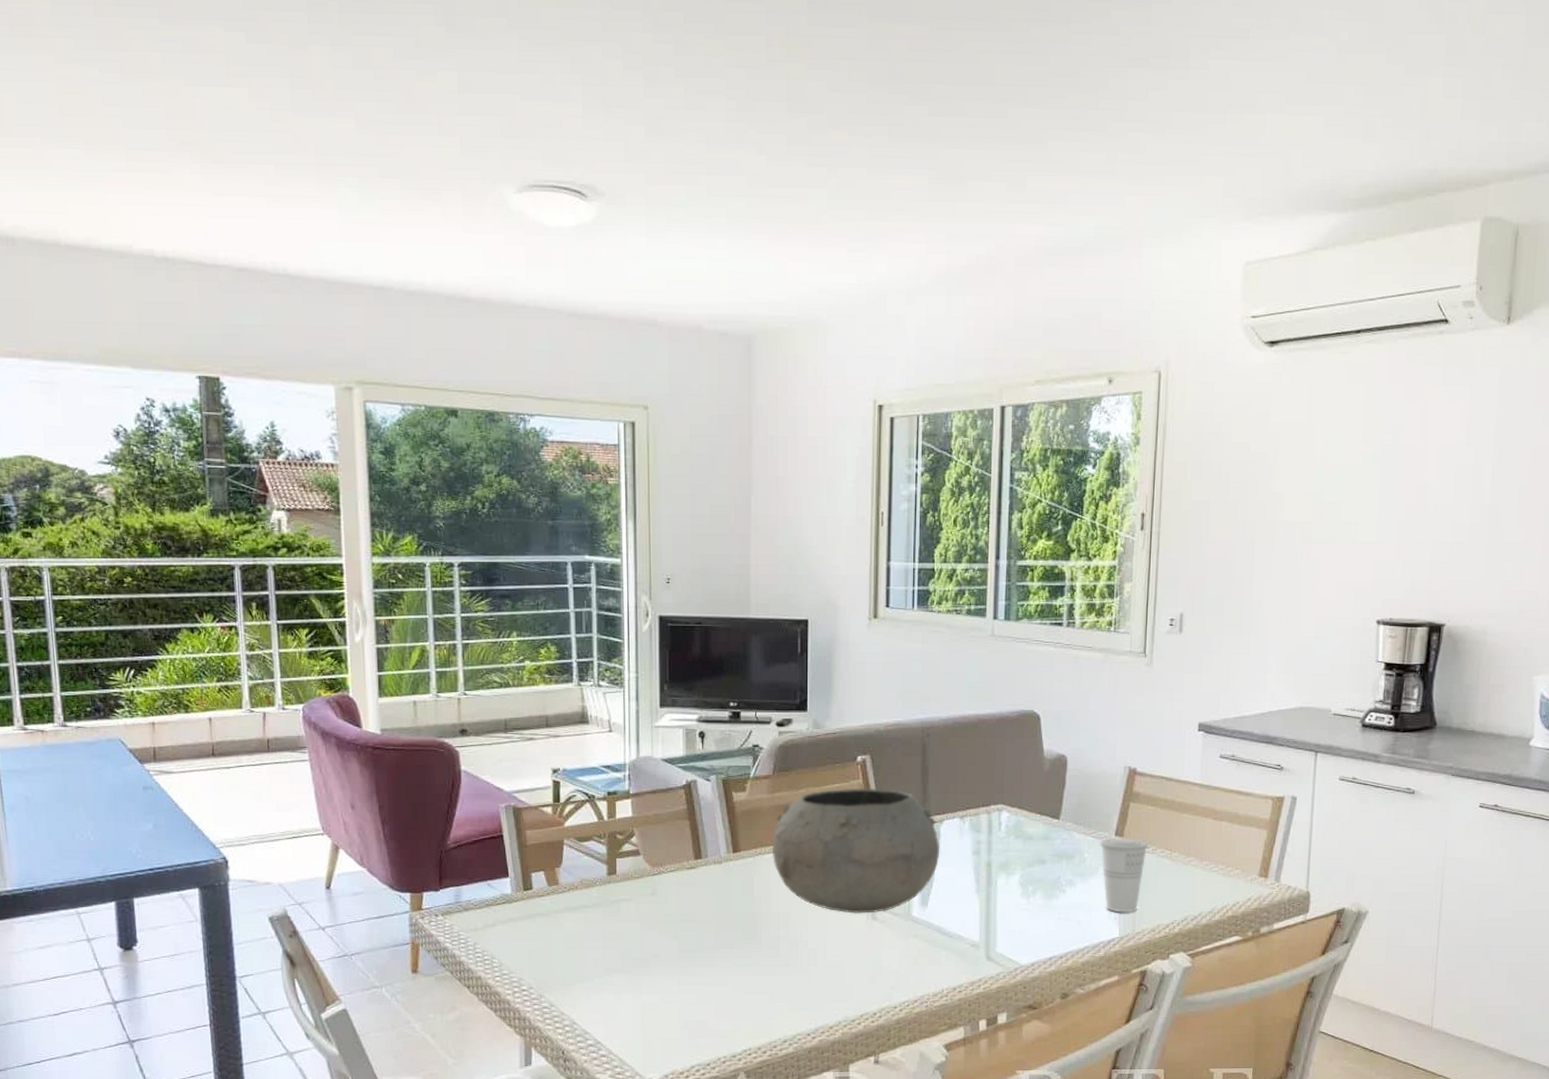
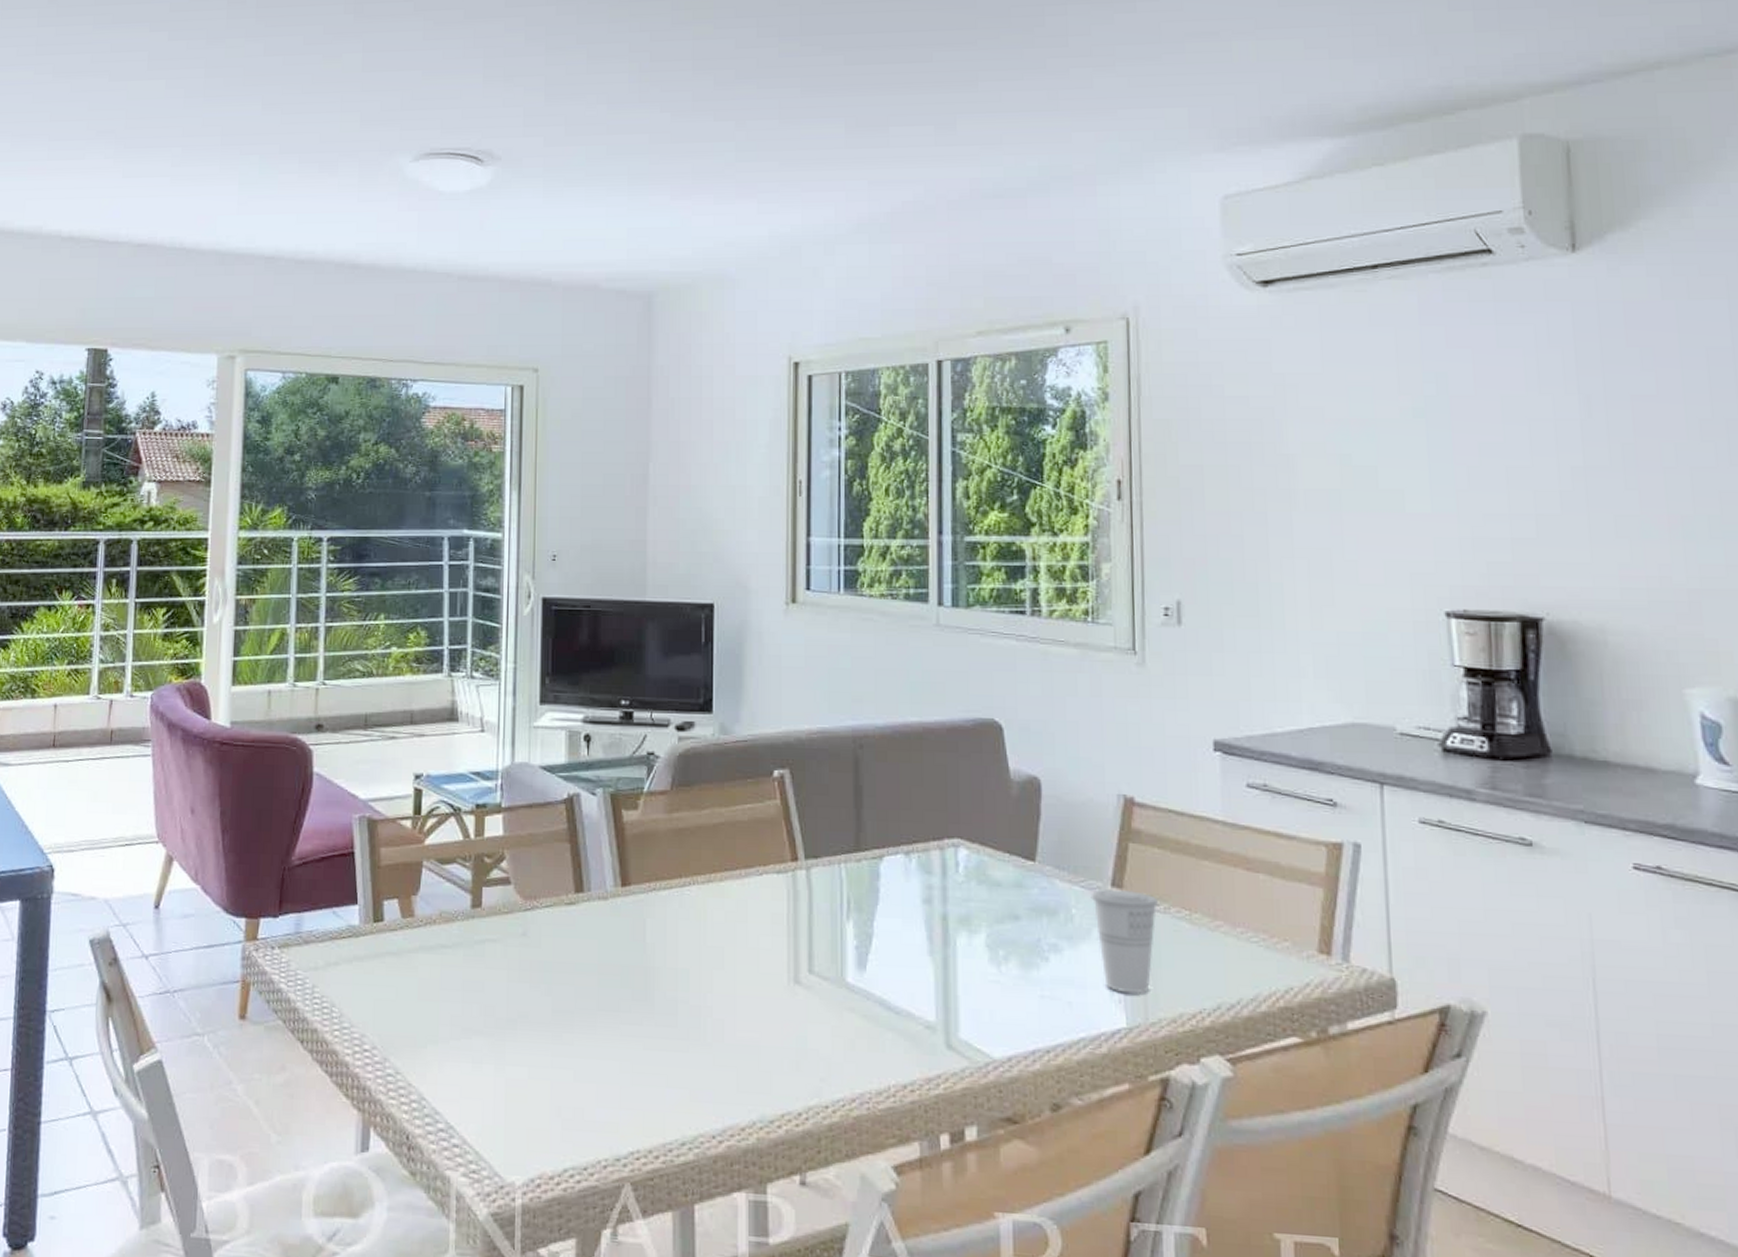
bowl: present [771,788,940,914] -> none [668,809,881,975]

